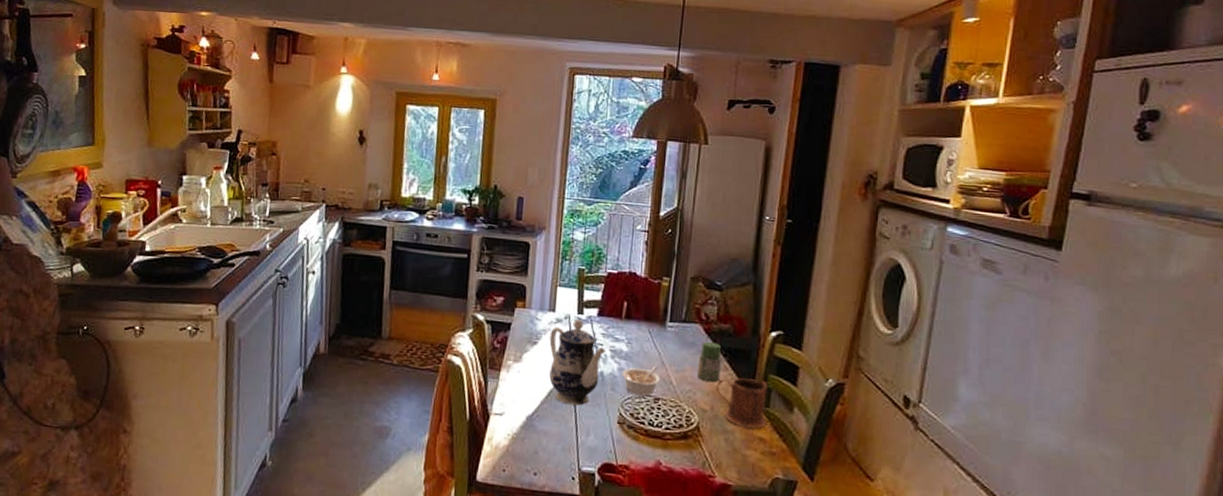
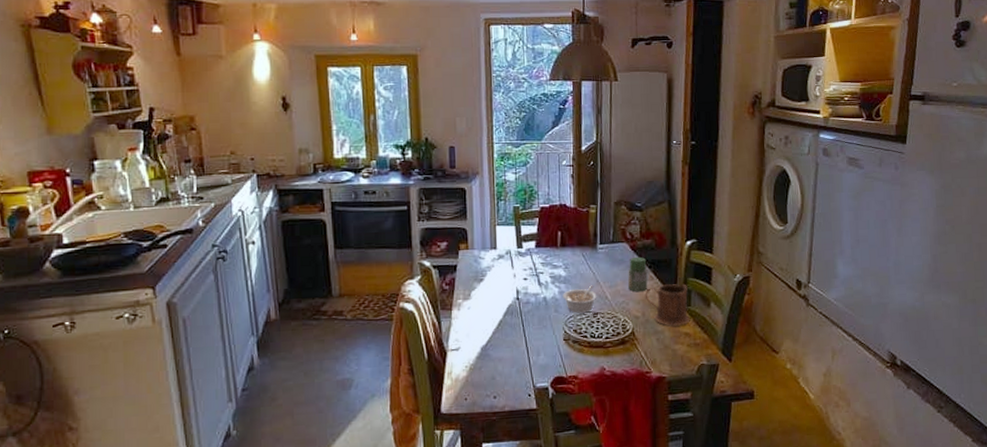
teapot: present [549,320,605,406] -> none [494,253,546,331]

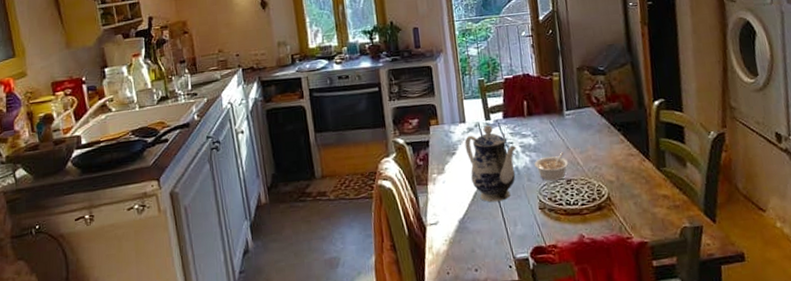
teapot: none [494,253,546,331] -> present [464,125,516,202]
jar: present [628,256,648,292] -> none [597,120,620,156]
mug: present [645,284,690,326] -> none [617,145,667,189]

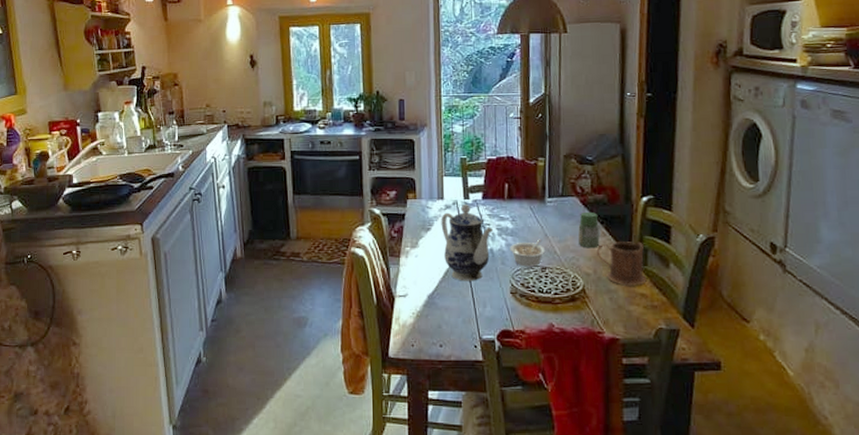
jar: none [597,120,620,156] -> present [578,211,600,249]
mug: none [617,145,667,189] -> present [596,242,647,286]

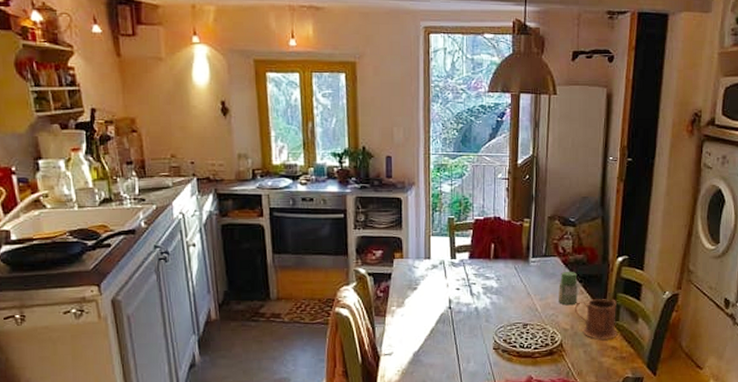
teapot: present [441,204,493,281] -> none [427,264,478,339]
legume: present [510,239,546,267] -> none [494,297,528,324]

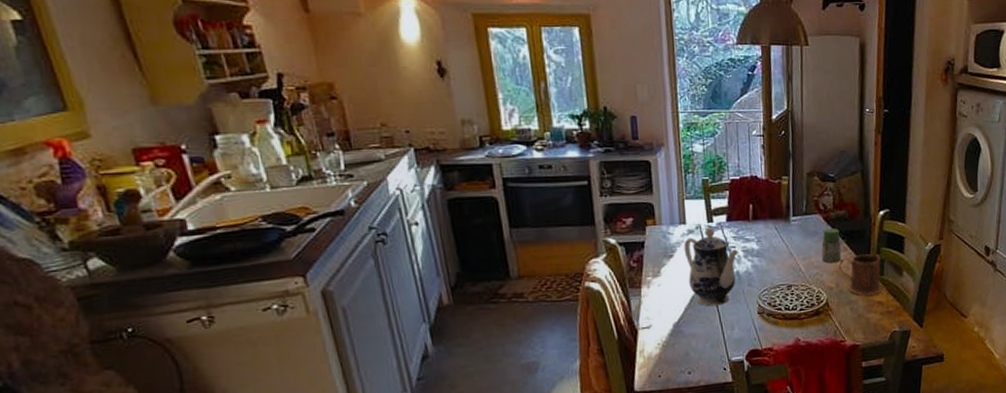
teapot: none [427,264,478,339] -> present [684,228,738,307]

